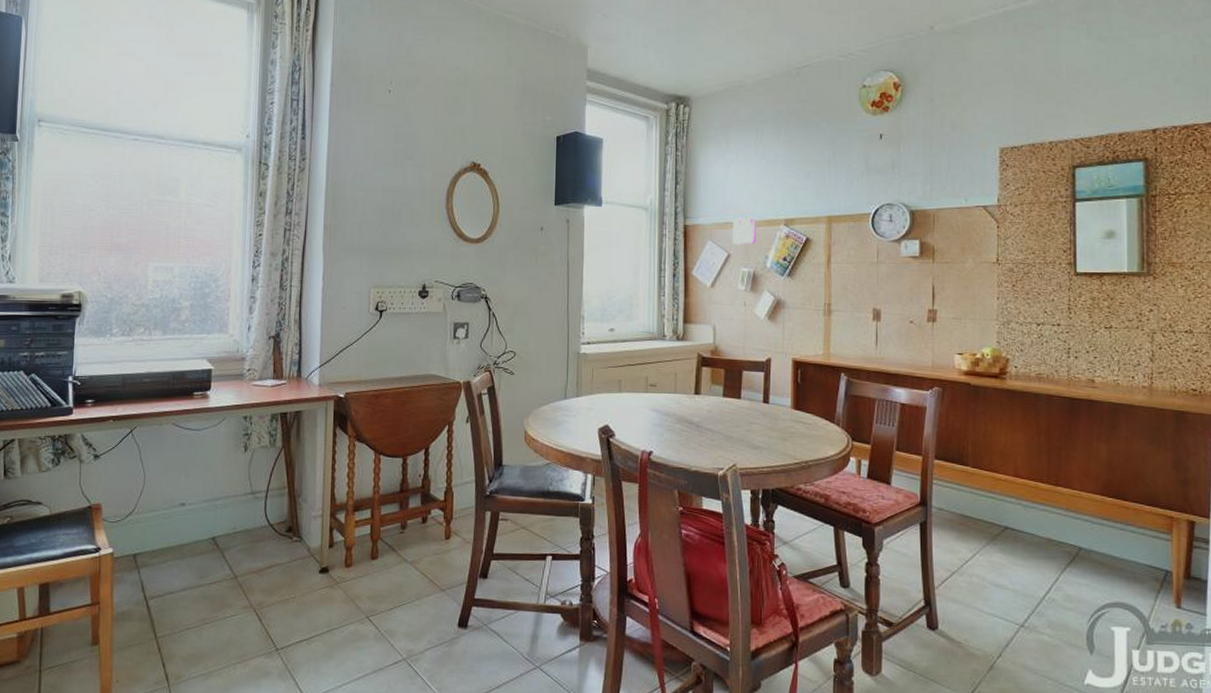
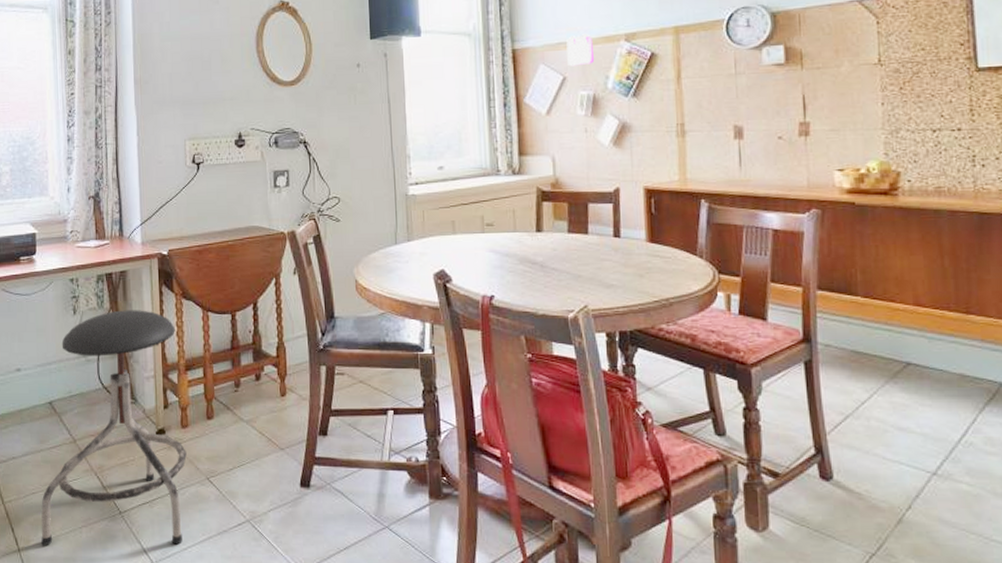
stool: none [193,449,348,682] -> present [41,310,187,546]

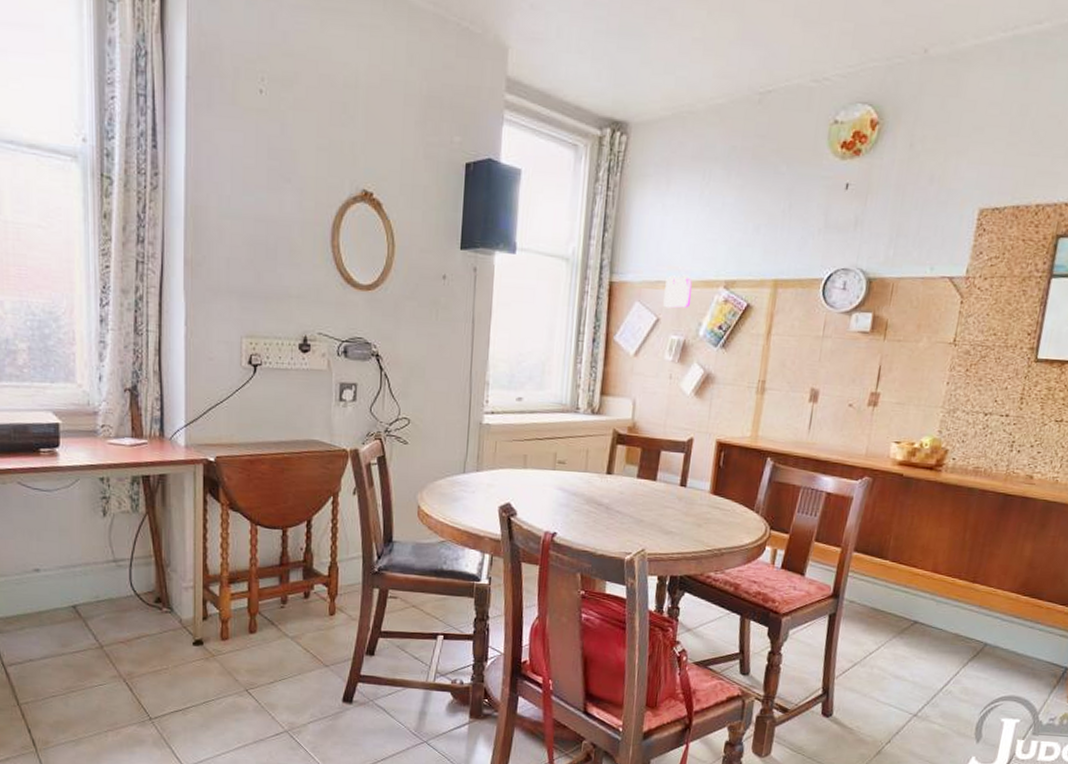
stool: present [41,310,187,546] -> none [62,516,225,751]

